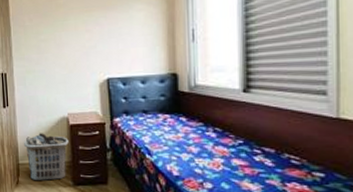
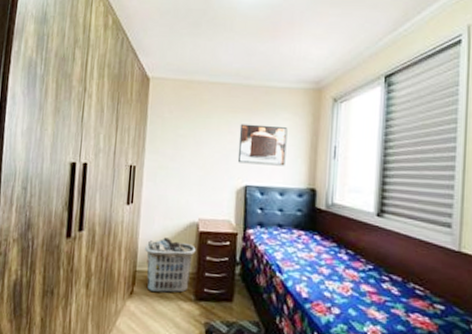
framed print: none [96,18,144,58] -> present [237,123,288,166]

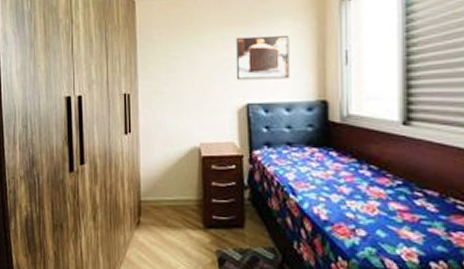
clothes hamper: present [144,237,196,293] -> none [146,165,200,222]

